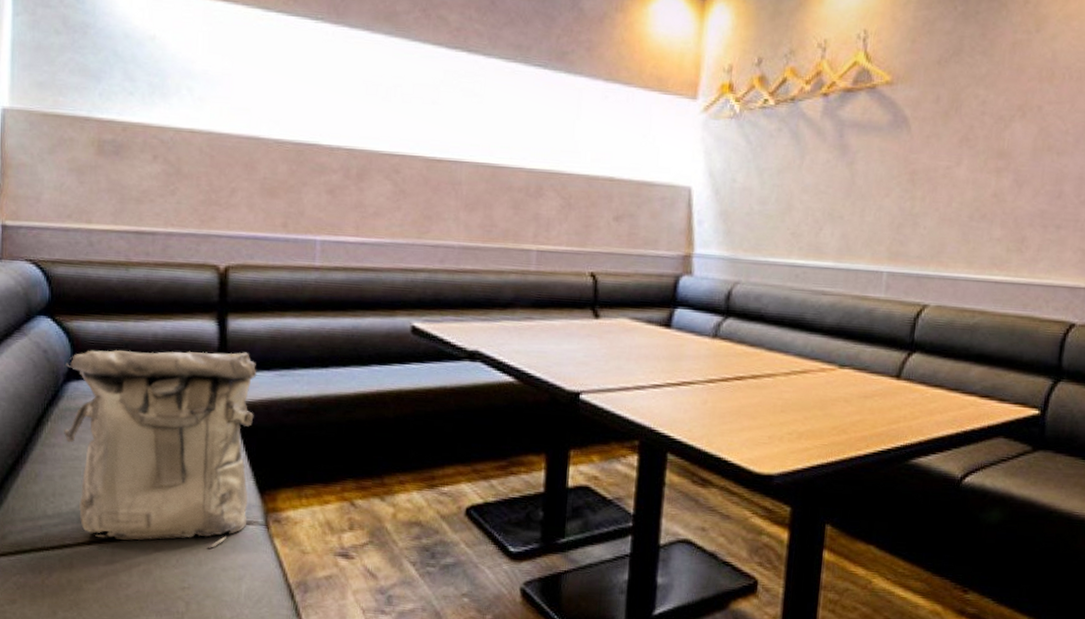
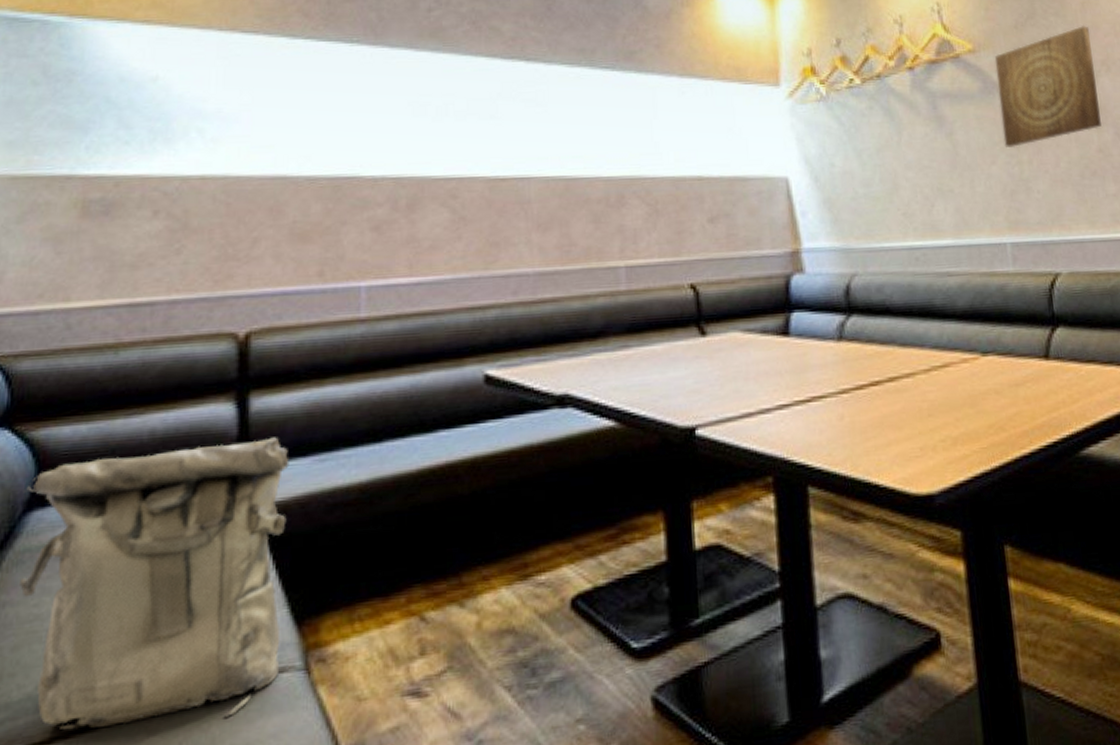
wall art: none [901,67,1015,183] -> present [994,26,1101,147]

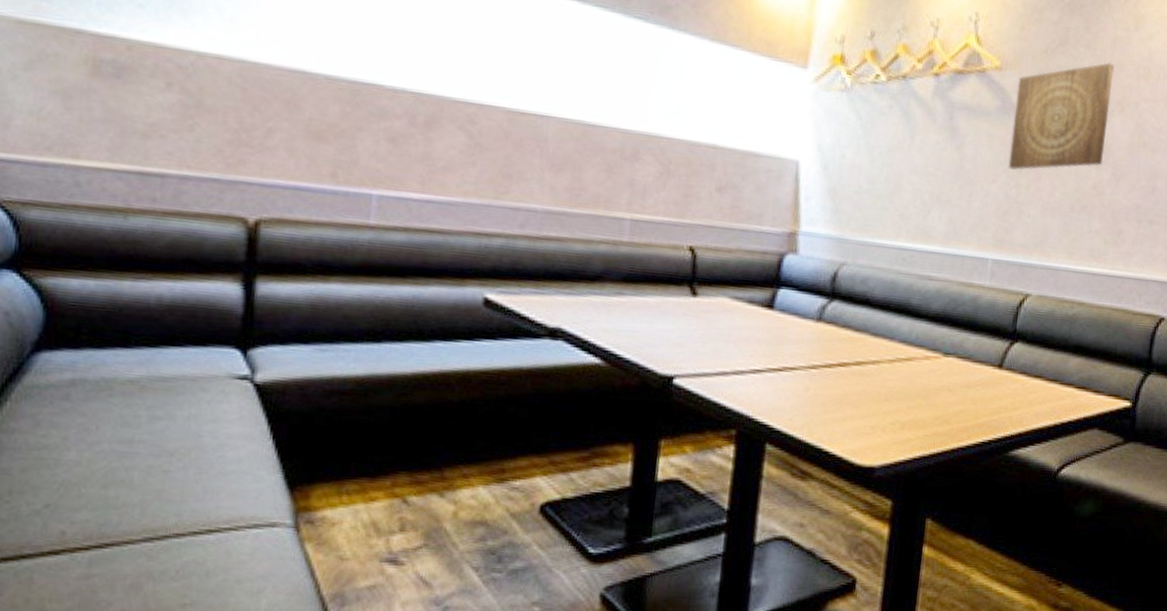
backpack: present [20,437,289,730] -> none [28,313,291,556]

